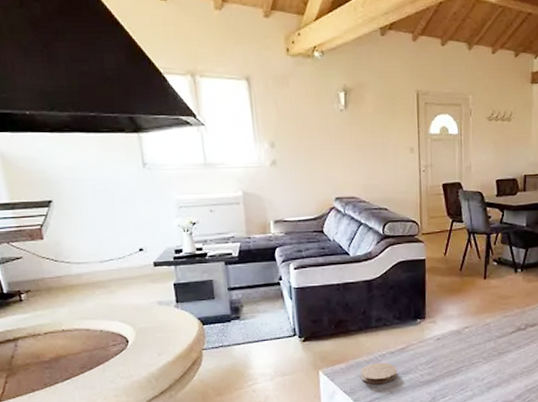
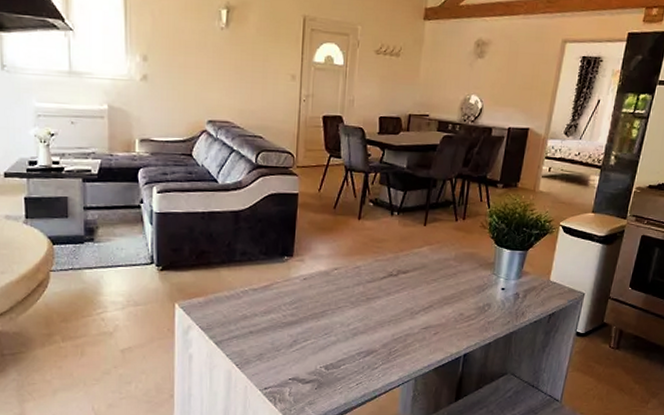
coaster: present [361,363,397,385] -> none [220,299,258,322]

